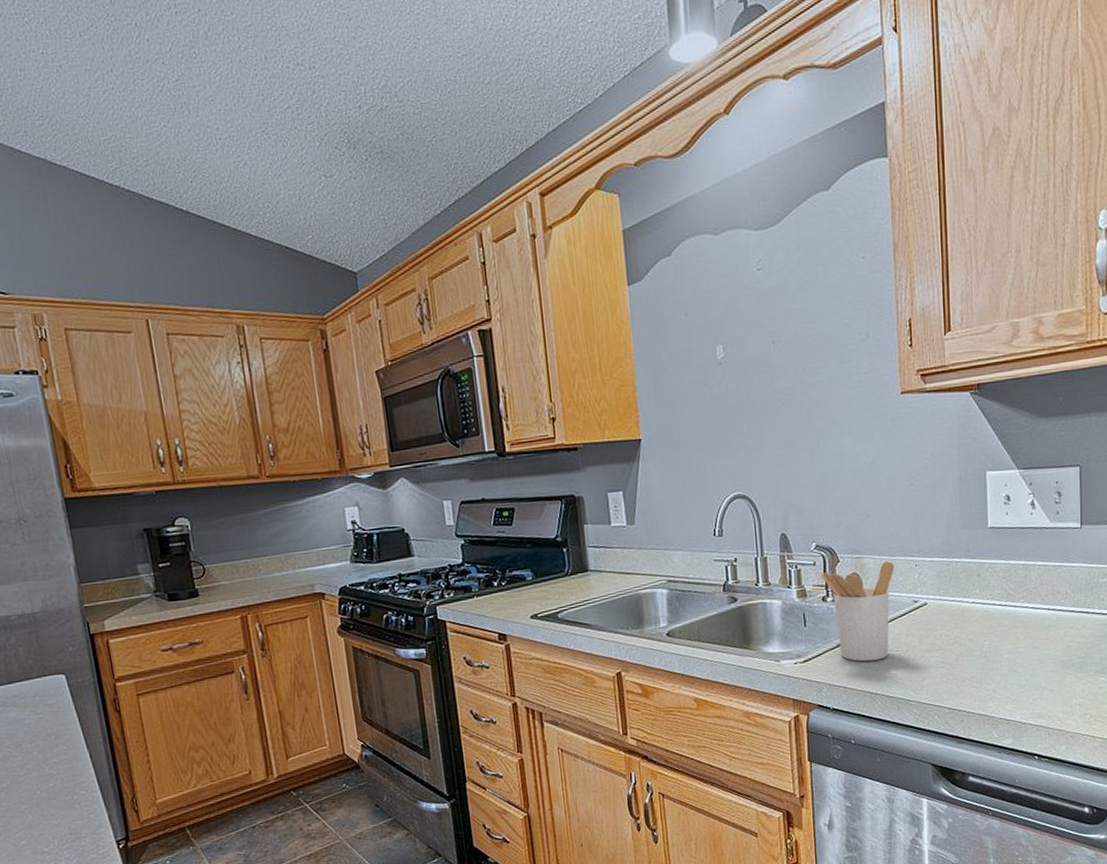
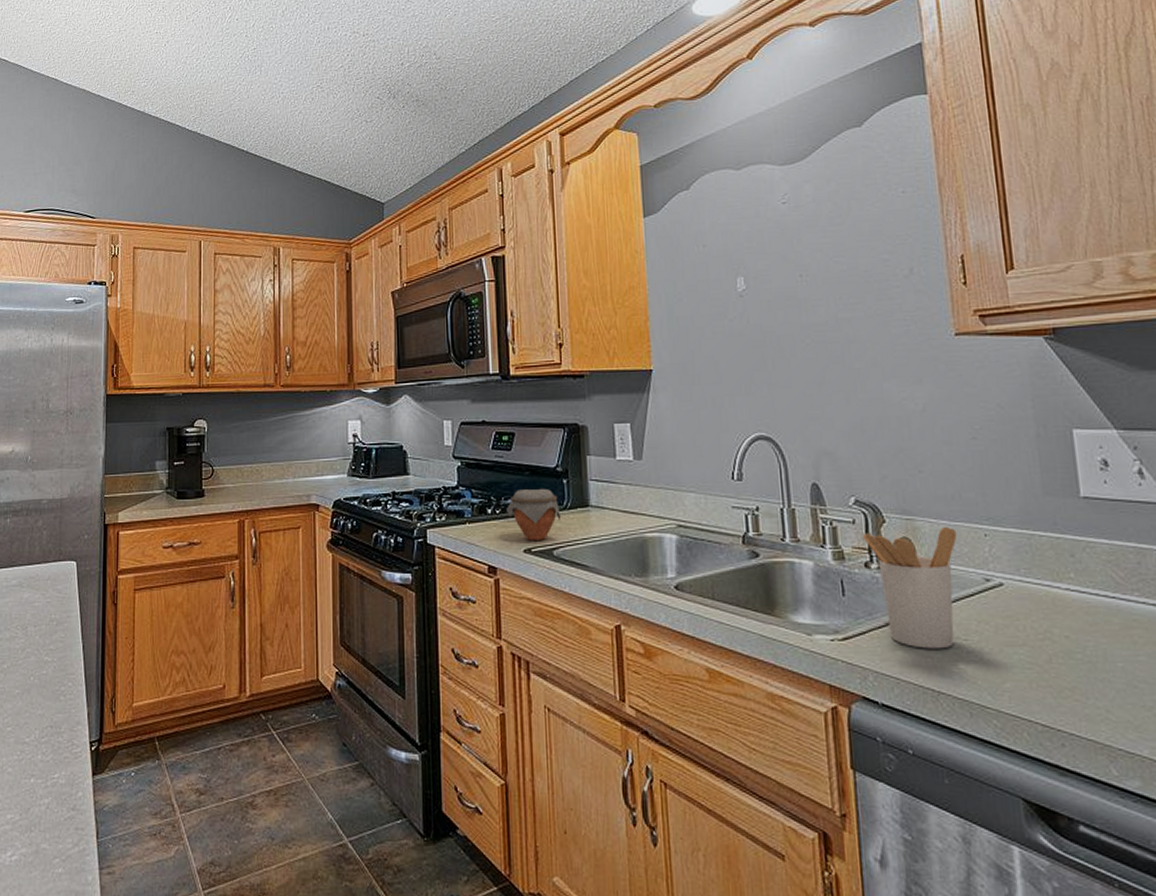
jar: none [512,558,564,607] -> present [507,488,562,540]

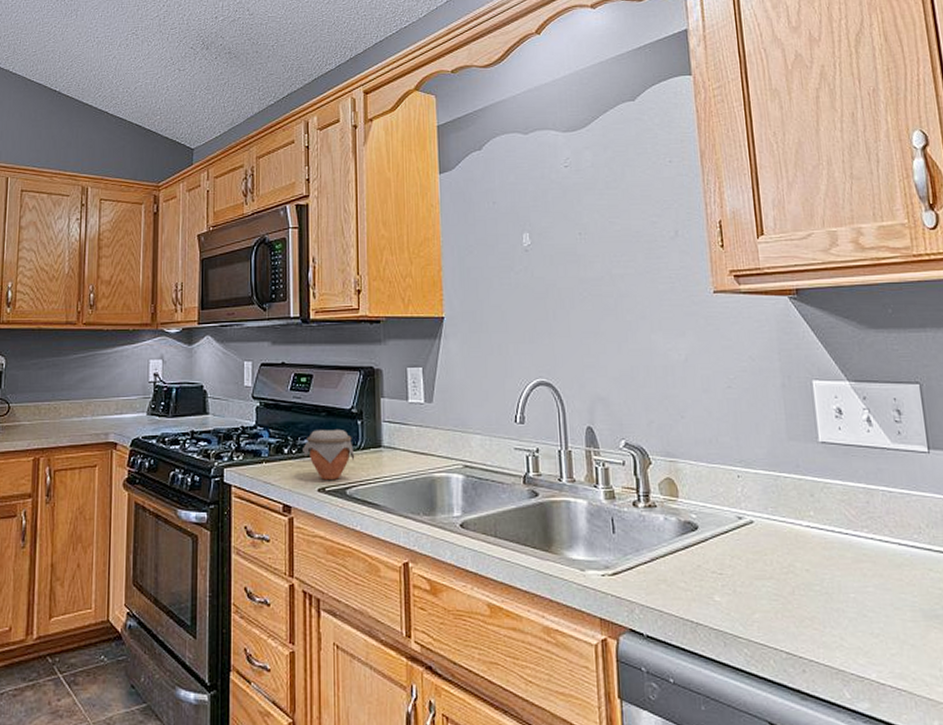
utensil holder: present [862,526,957,649] -> none [631,468,714,583]

